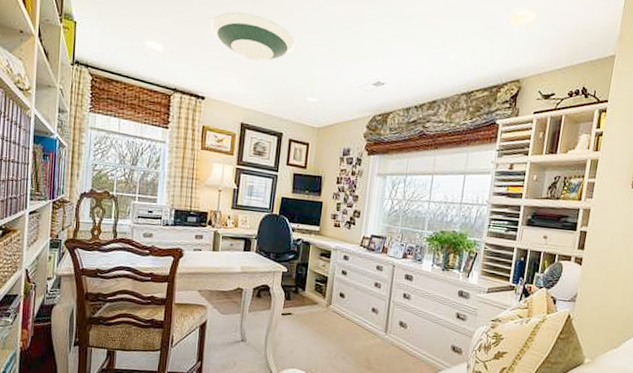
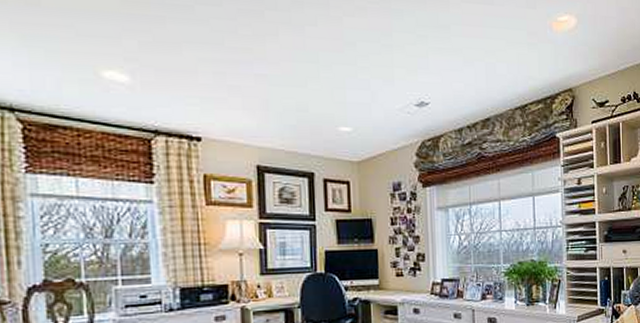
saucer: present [210,12,295,61] -> none [195,28,313,88]

